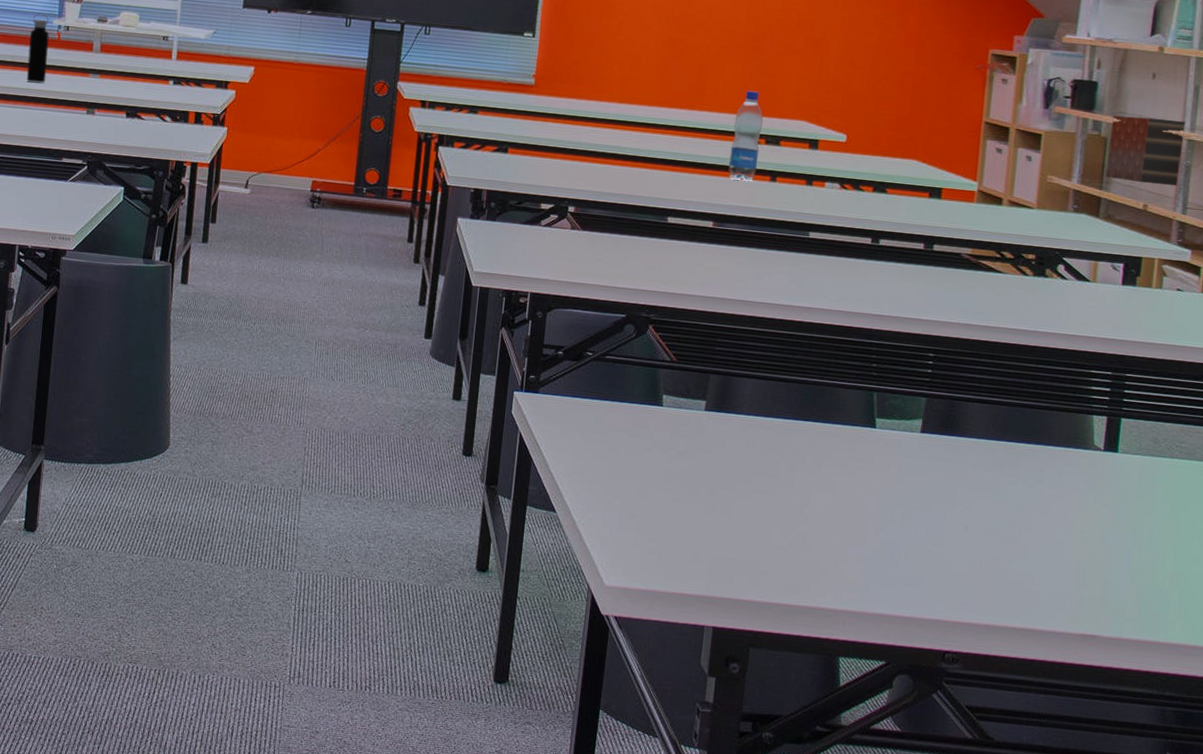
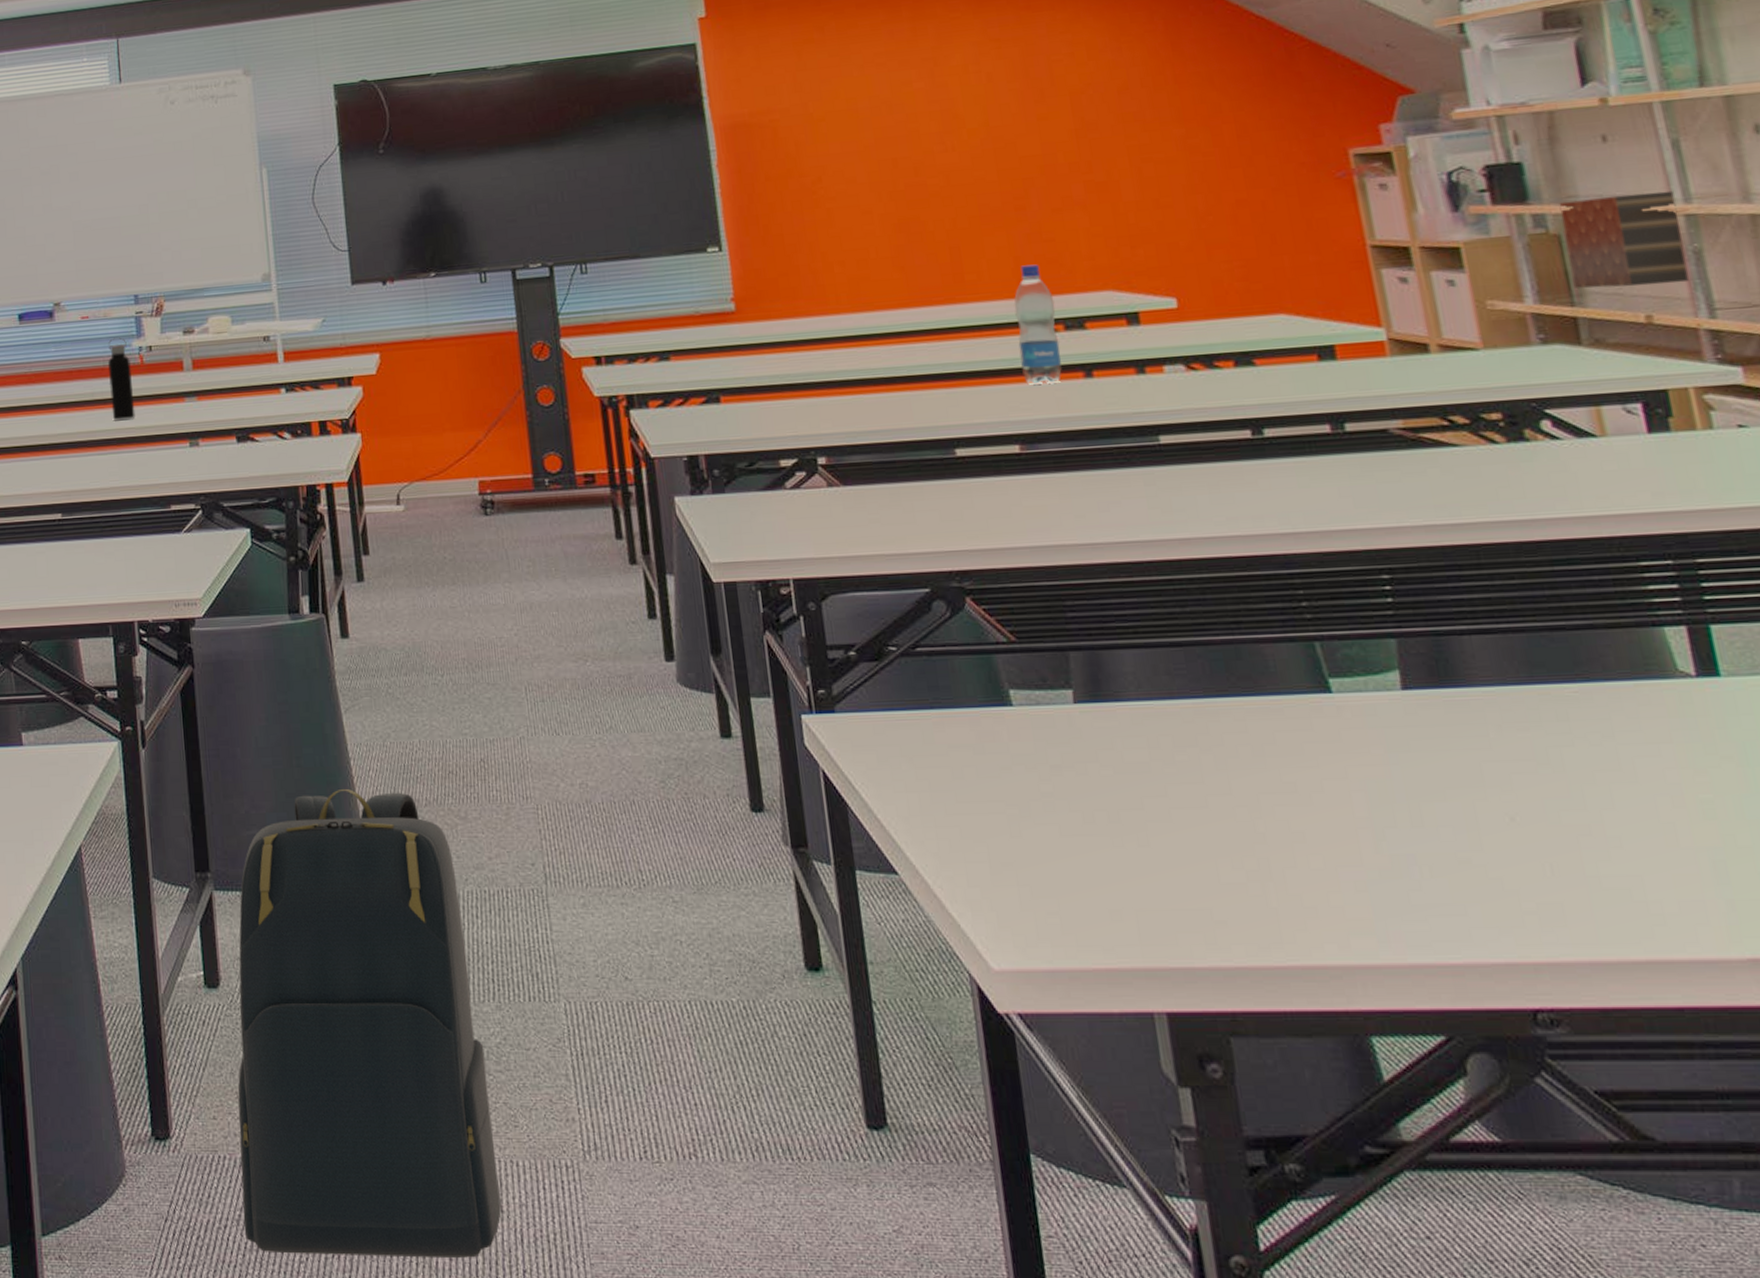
backpack: none [23,397,236,743] -> present [237,788,502,1258]

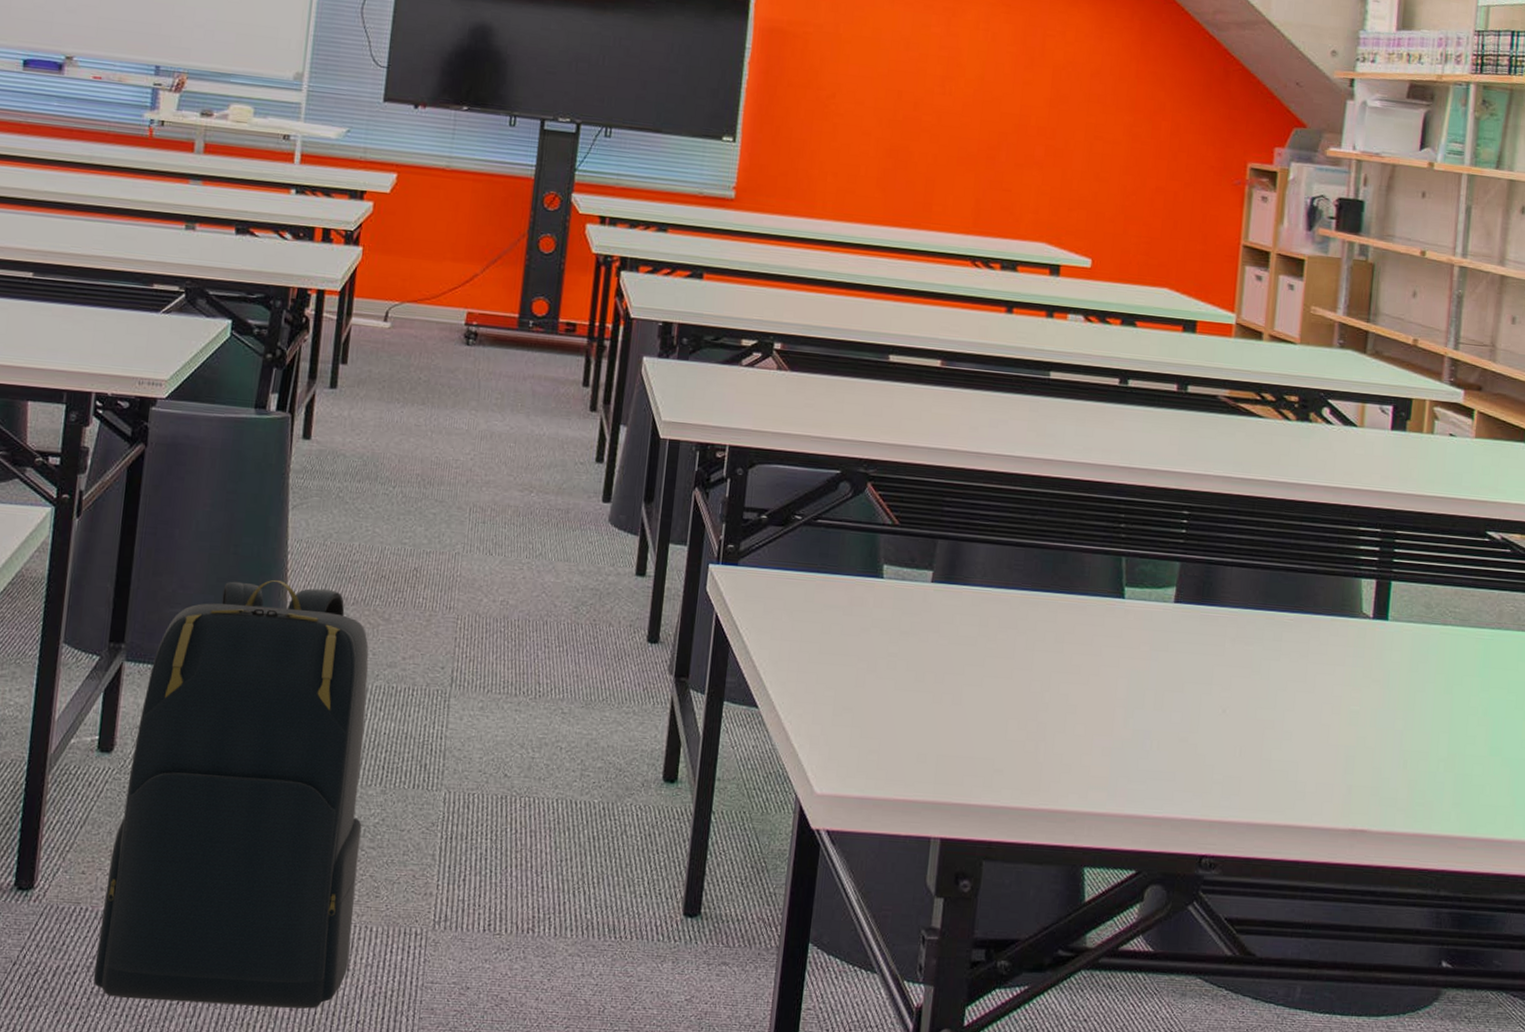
water bottle: present [108,337,135,420] -> none [108,104,139,190]
bottle: present [1014,264,1062,386] -> none [958,207,999,314]
decorative box: present [1559,190,1689,288] -> none [1373,238,1457,319]

